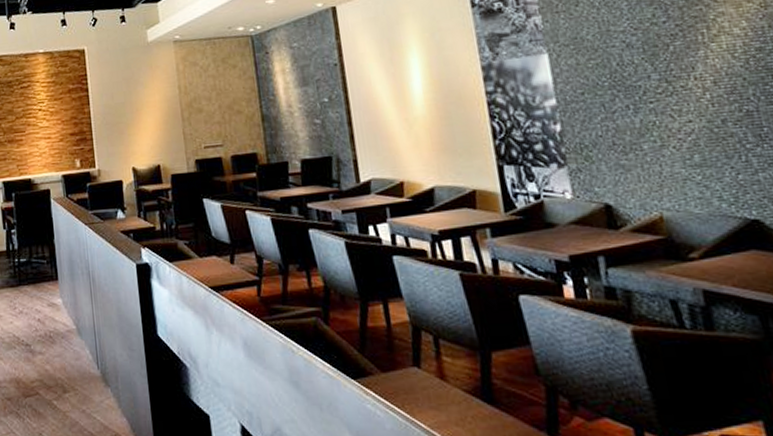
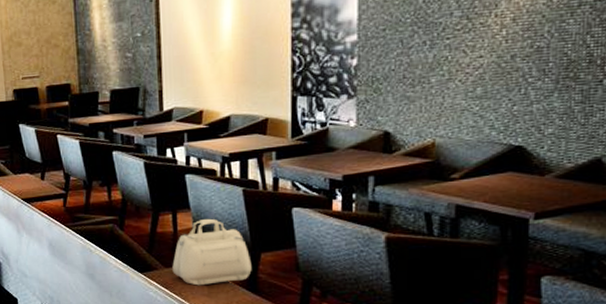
handbag: none [389,309,484,396] -> present [172,218,252,286]

